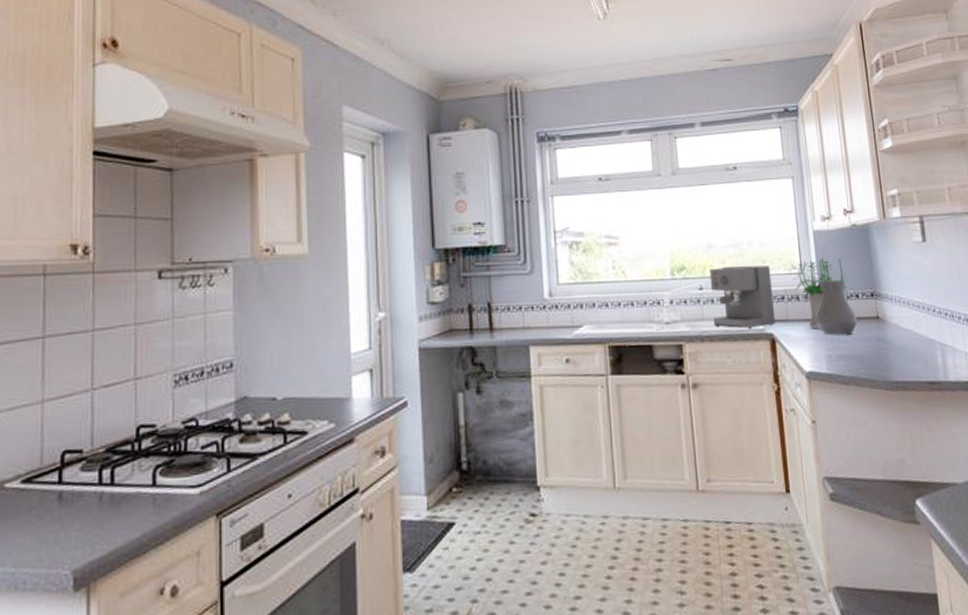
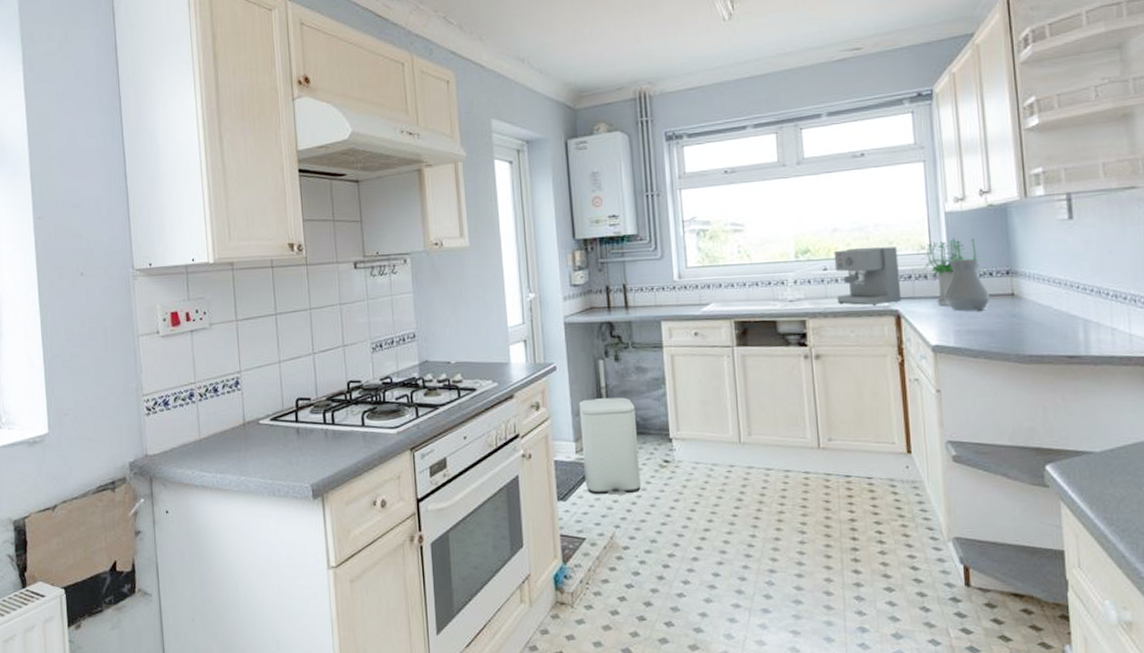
pedal bin: none [433,438,503,562] -> present [579,397,641,496]

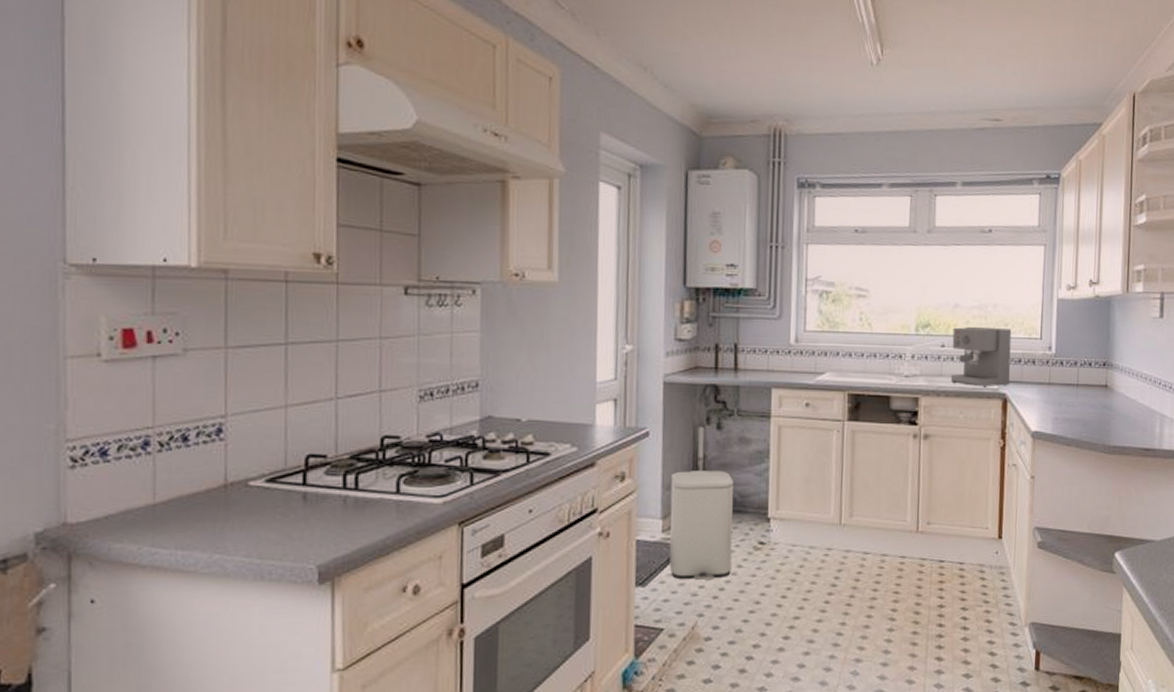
potted plant: present [920,238,988,306] -> none [1032,325,1088,393]
vase: present [944,258,989,312] -> none [1047,347,1087,400]

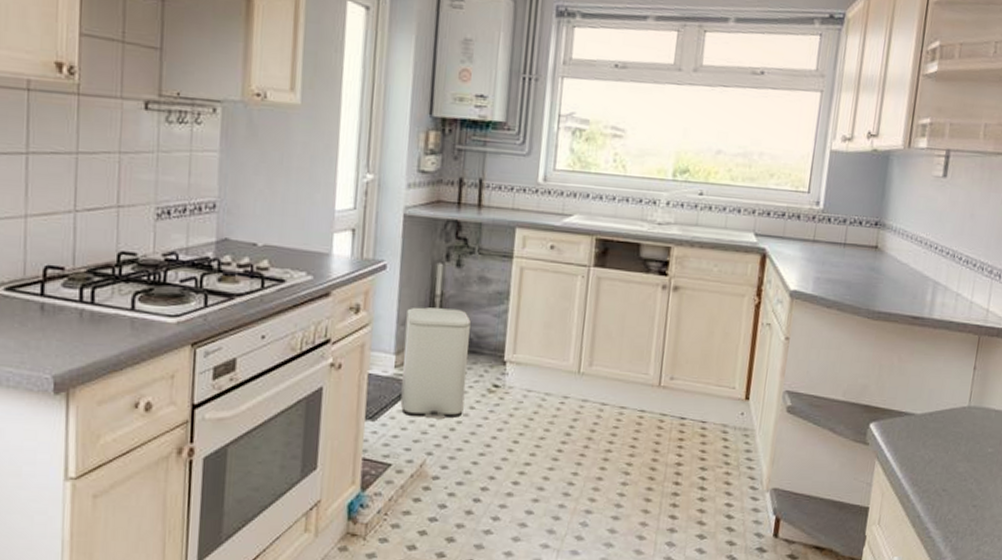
coffee maker: present [950,326,1012,387] -> none [706,175,778,241]

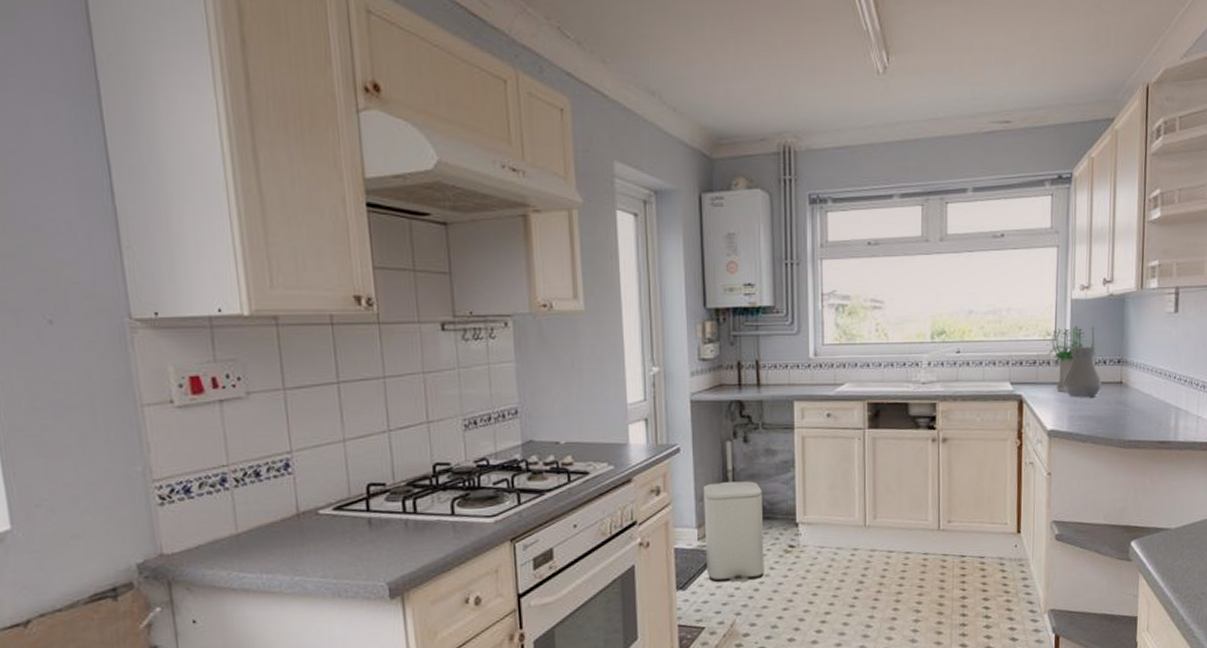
potted plant: none [797,179,860,251] -> present [1046,325,1103,392]
vase: none [812,202,855,260] -> present [1063,346,1101,398]

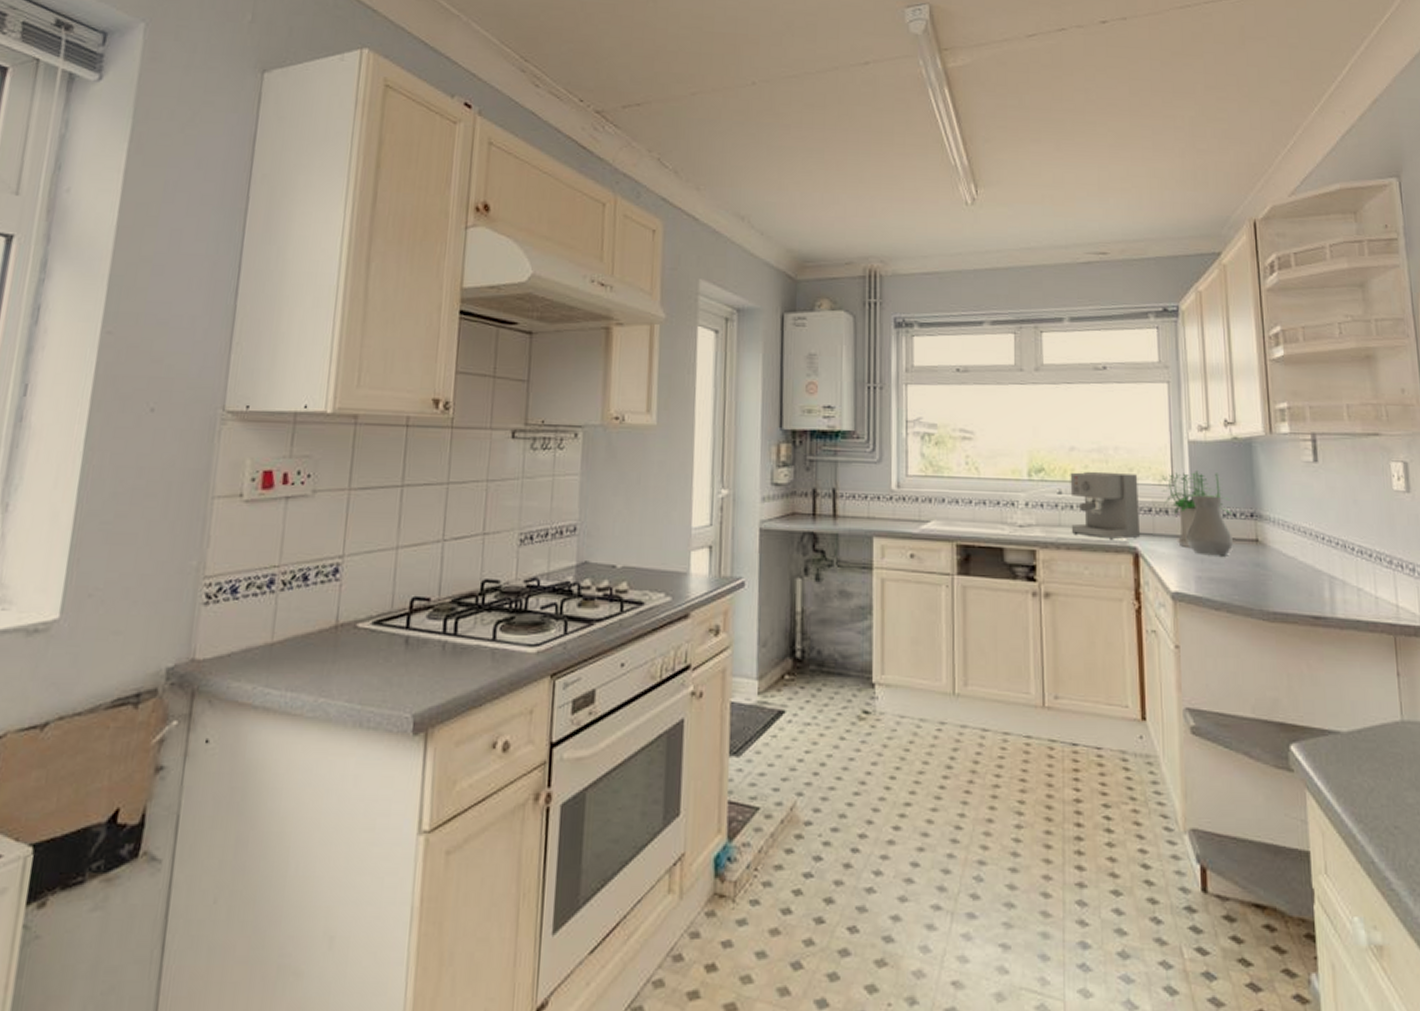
pedal bin: present [703,481,764,583] -> none [765,626,835,753]
coffee maker: none [967,331,1026,390] -> present [1070,471,1141,540]

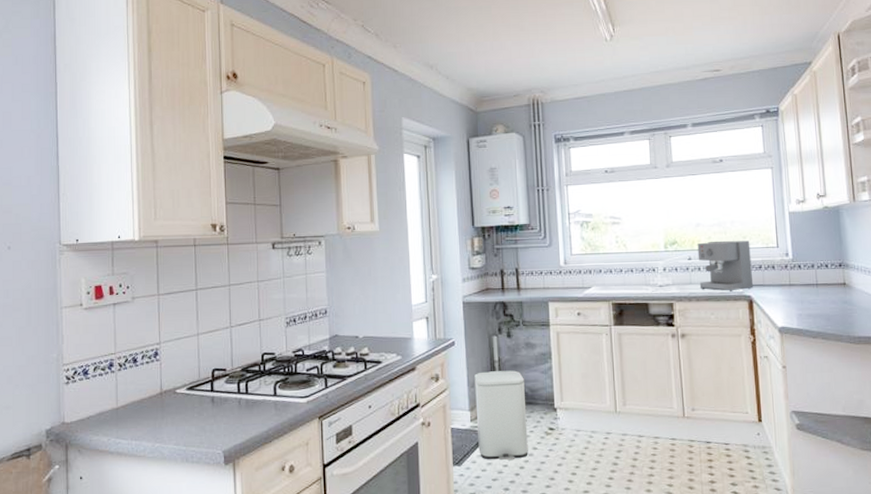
pedal bin: none [765,626,835,753] -> present [474,370,528,461]
potted plant: present [1161,470,1231,547] -> none [768,234,824,293]
vase: present [1185,495,1233,556] -> none [788,252,826,298]

